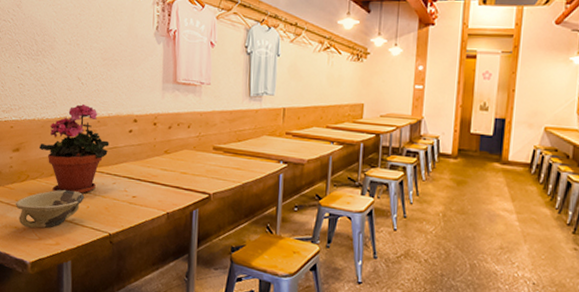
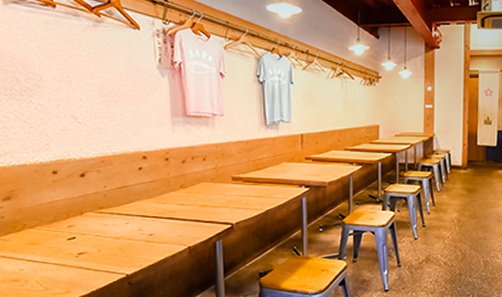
bowl: present [15,190,85,228] -> none [12,236,95,280]
potted plant: present [38,103,109,195] -> none [34,143,117,239]

